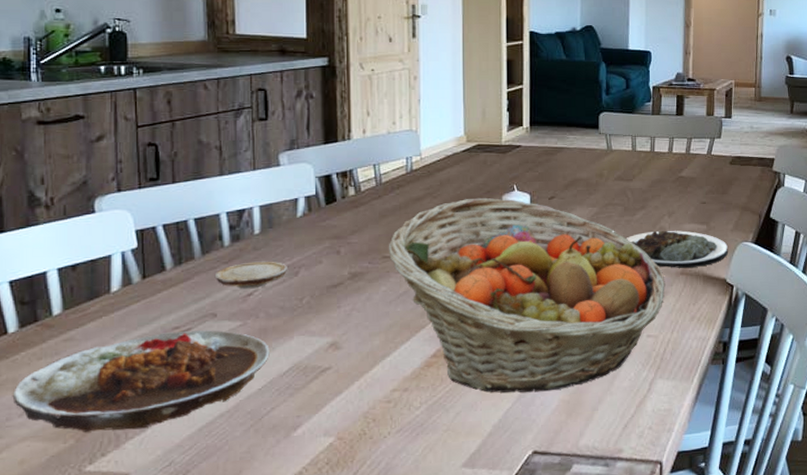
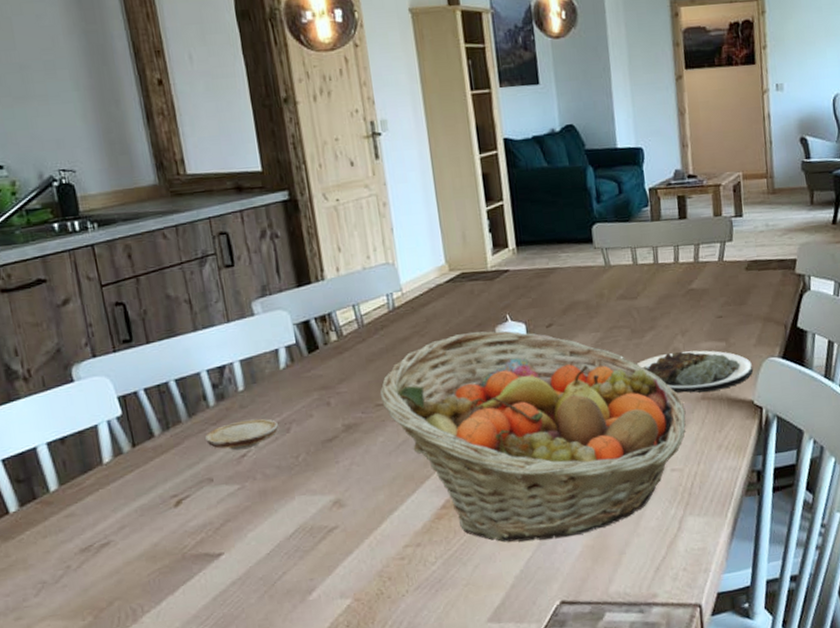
plate: present [12,330,270,432] -> none [24,495,273,608]

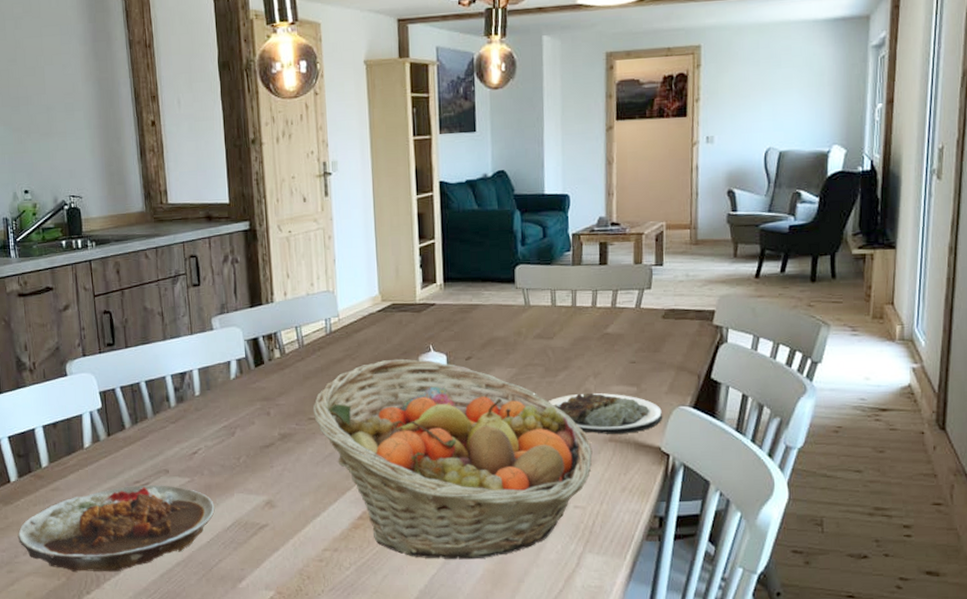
plate: none [24,495,273,608] -> present [17,485,215,572]
wood slice: present [205,418,278,451] -> none [165,421,225,448]

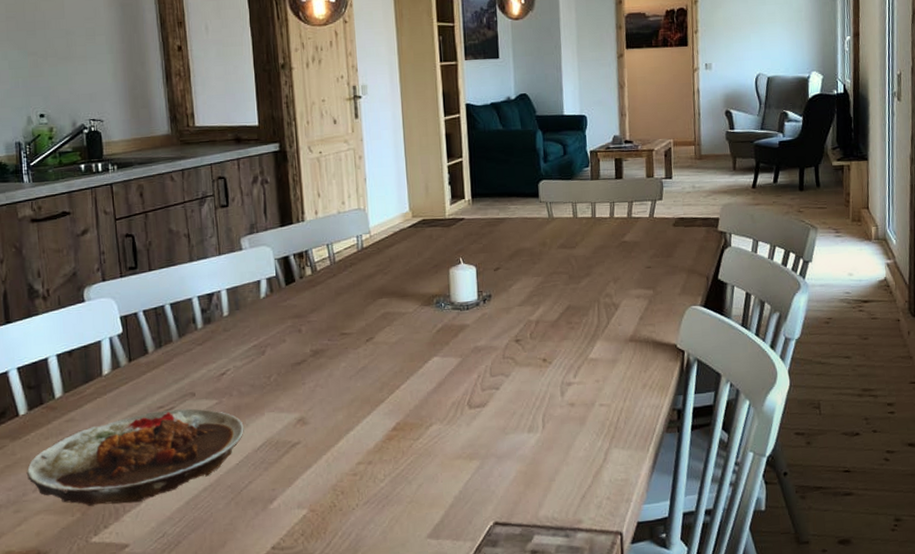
fruit basket: present [312,359,593,560] -> none [345,272,615,465]
plate: present [549,393,663,434] -> none [573,296,678,335]

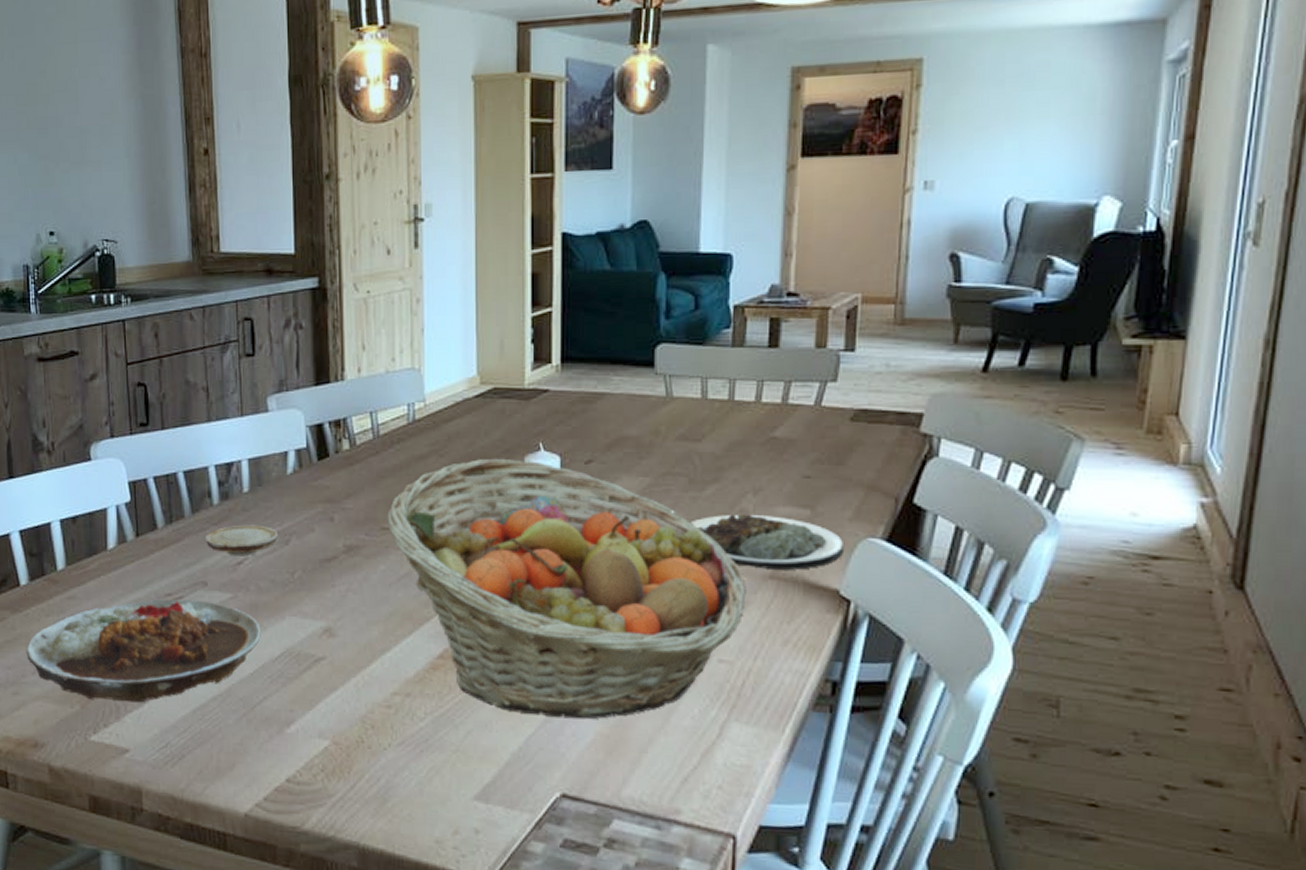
wood slice: none [192,341,255,369] -> present [205,524,278,556]
fruit basket: none [345,272,615,465] -> present [387,458,746,719]
plate: none [573,296,678,335] -> present [692,514,845,570]

